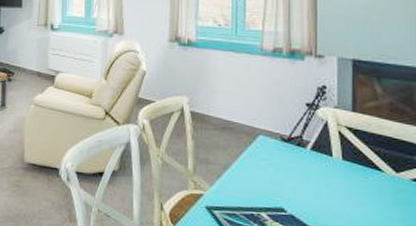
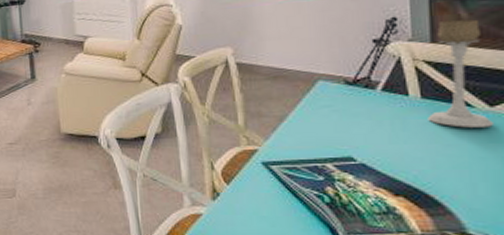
candle holder: none [347,94,398,191] -> present [428,19,493,128]

